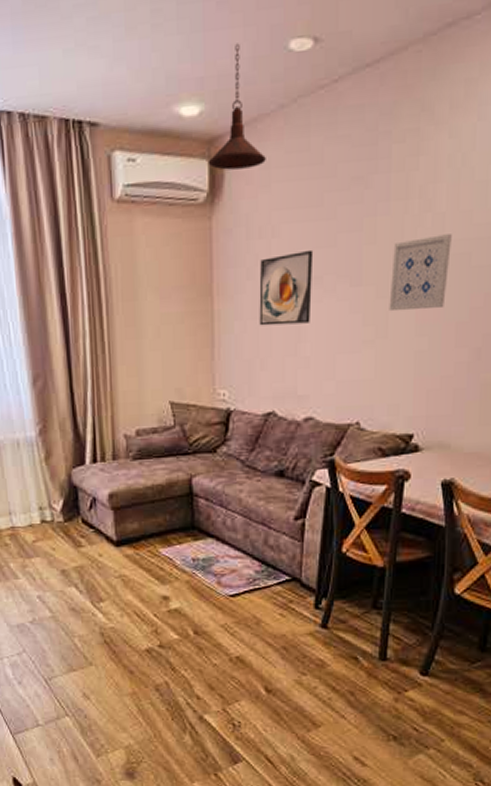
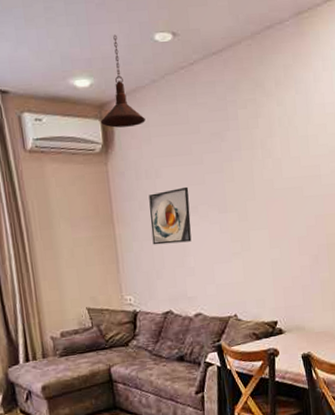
wall art: present [389,234,452,311] -> none [247,174,289,231]

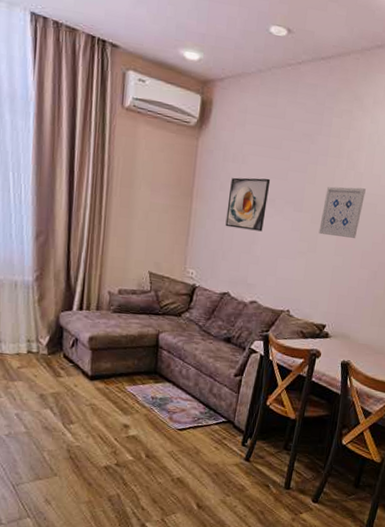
pendant light: present [100,34,145,128] -> none [200,17,244,110]
wall art: none [247,174,289,231] -> present [318,186,366,239]

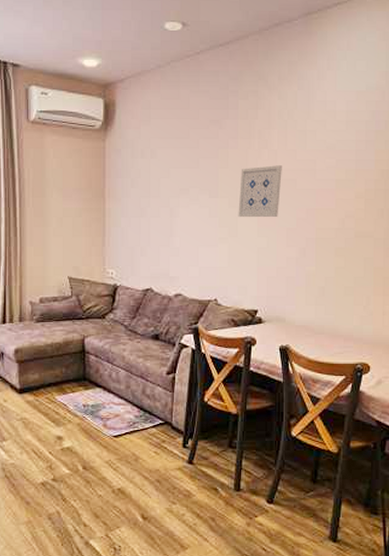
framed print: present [225,177,271,232] -> none [141,169,182,223]

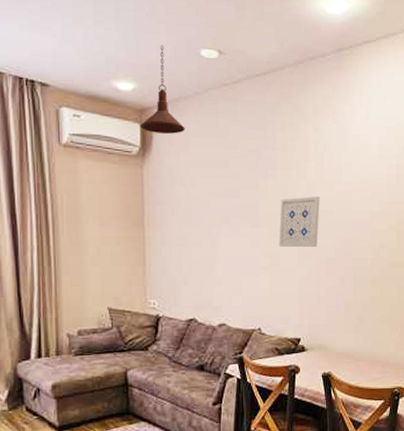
pendant light: none [103,20,147,107] -> present [139,45,185,134]

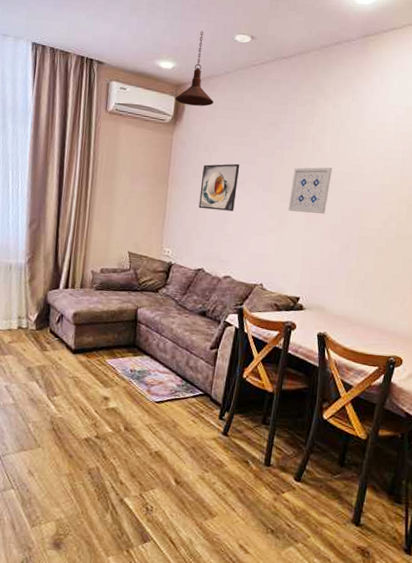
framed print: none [181,198,223,252] -> present [198,163,240,212]

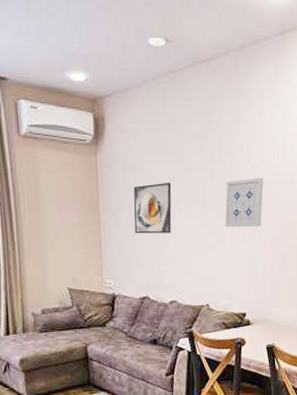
pendant light: present [174,31,214,106] -> none [92,35,135,122]

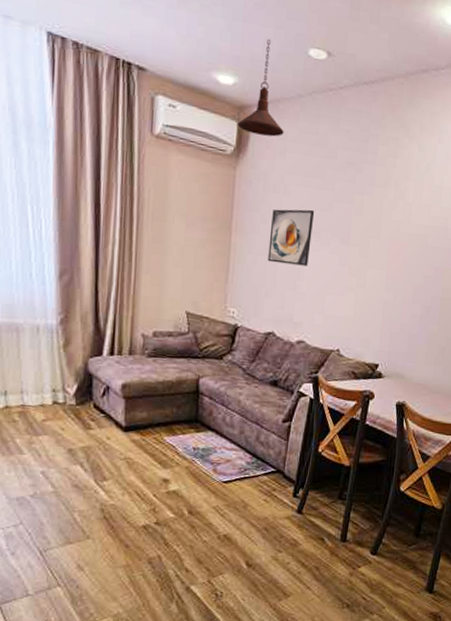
pendant light: none [92,35,135,122] -> present [237,39,284,137]
wall art: present [225,178,264,228] -> none [367,217,415,273]

